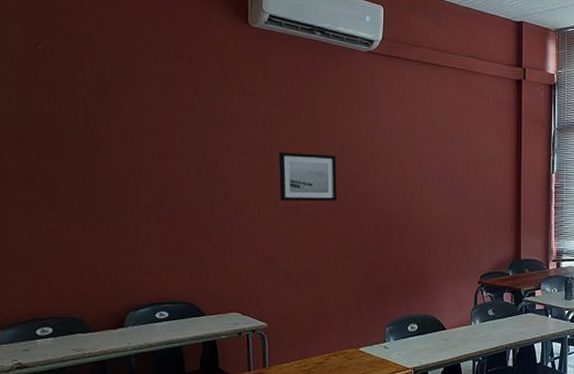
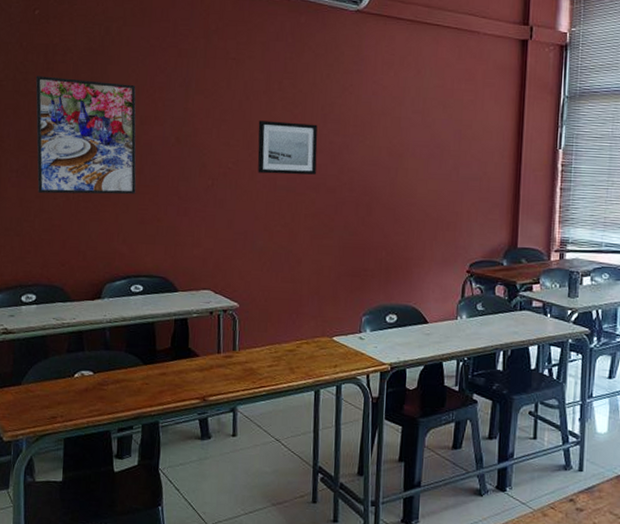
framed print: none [41,110,157,227] -> present [35,76,137,195]

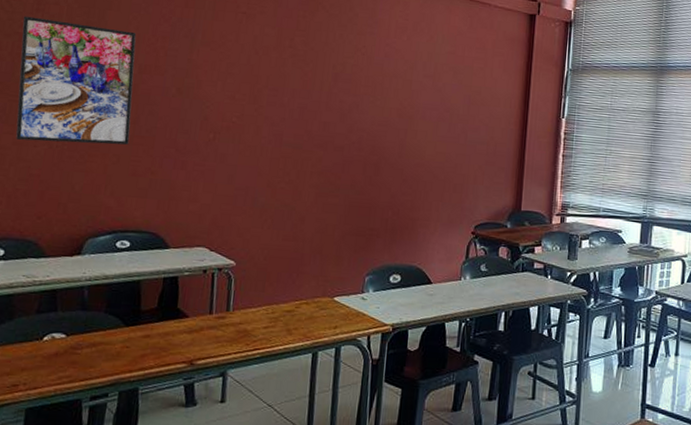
wall art: present [257,121,318,175] -> none [263,76,328,133]

